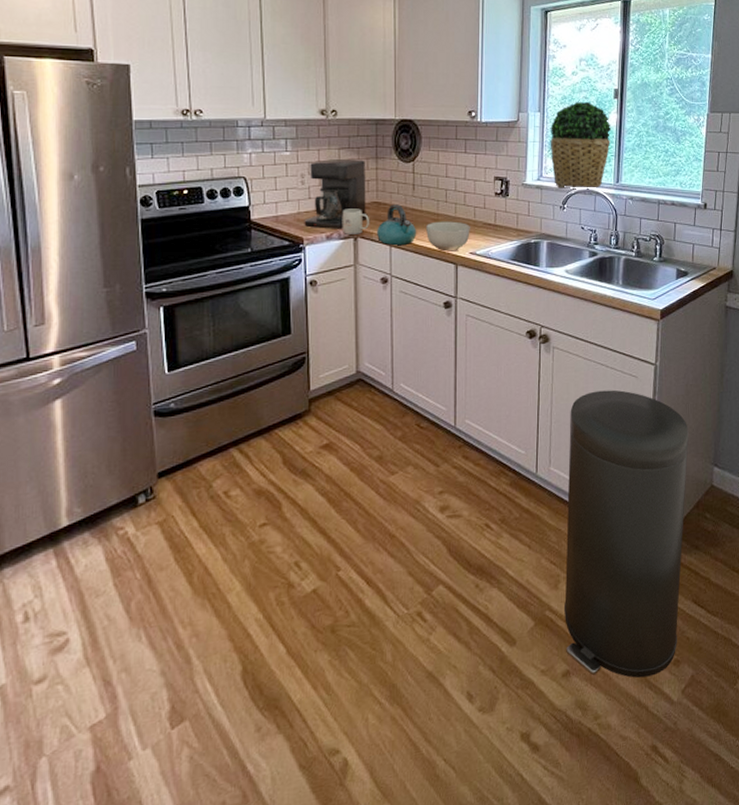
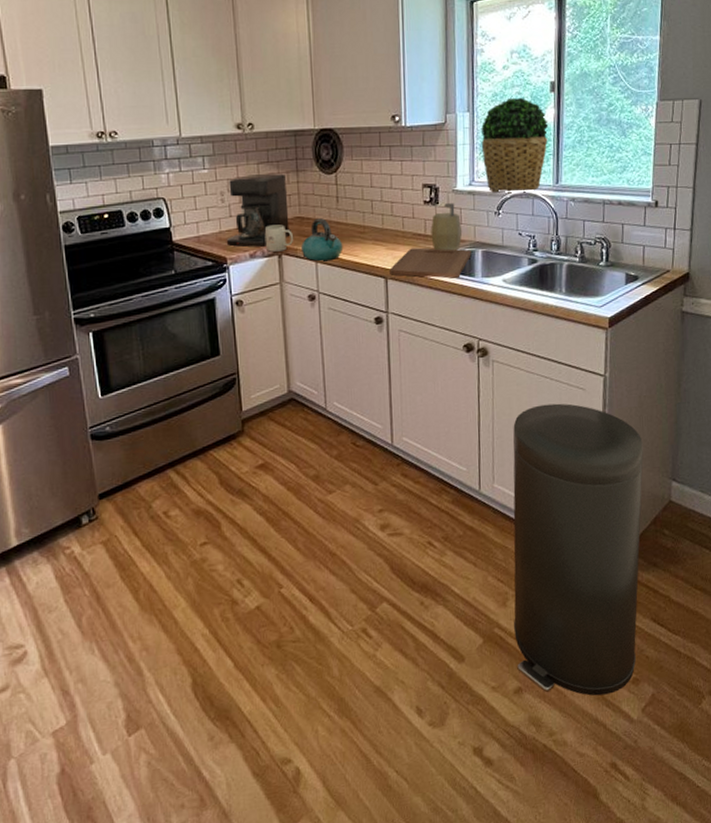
bowl: present [425,221,471,252] -> none [351,233,400,266]
cutting board: none [460,236,537,267] -> present [390,247,472,279]
soap dispenser: none [500,196,530,241] -> present [431,203,463,251]

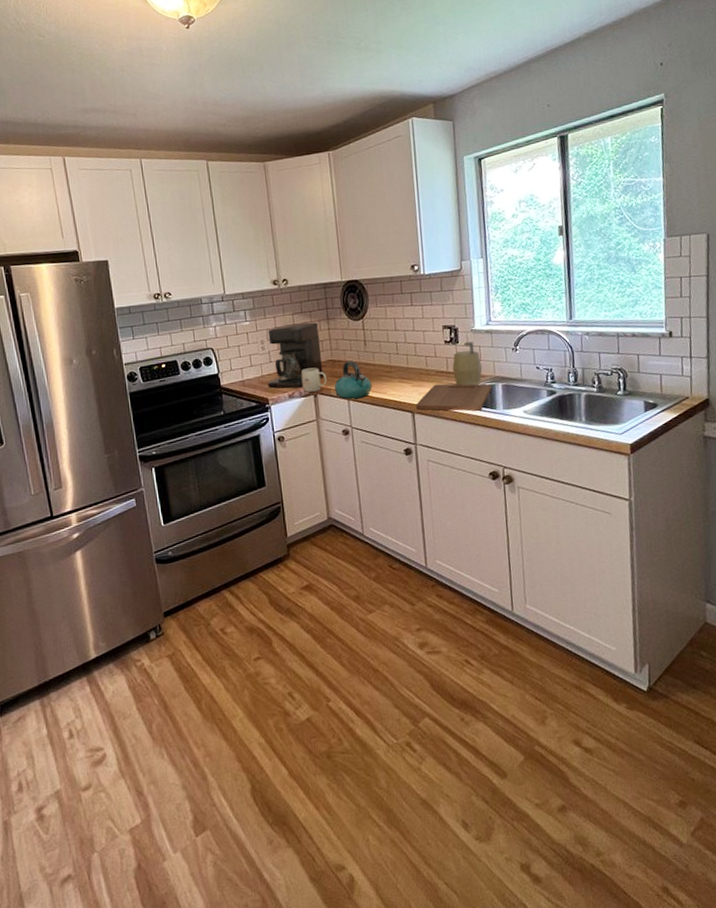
potted plant: present [480,97,549,193] -> none [494,241,560,331]
pedal bin: present [513,403,644,696] -> none [541,527,682,817]

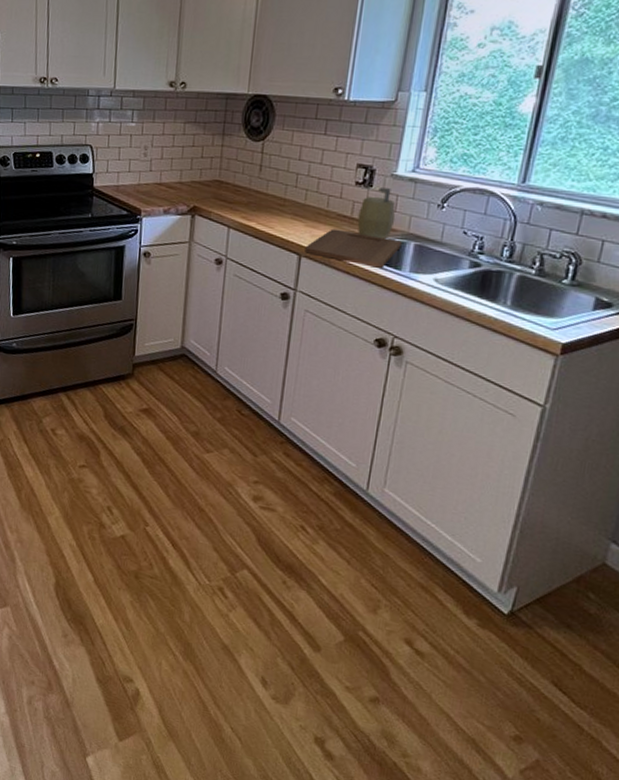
coffee maker: present [267,322,325,389] -> none [143,133,211,205]
mug: present [300,367,328,392] -> none [180,184,210,212]
kettle: present [334,360,373,400] -> none [216,184,260,229]

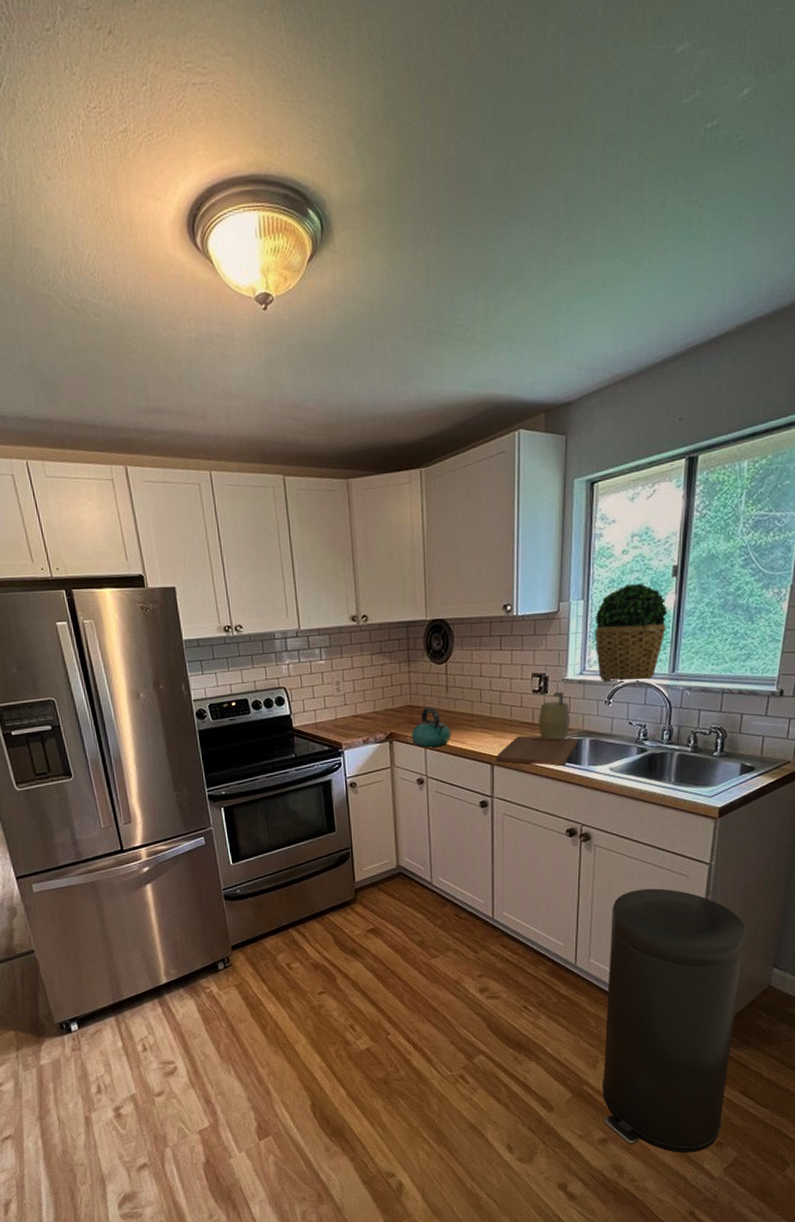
kettle: none [216,184,260,229] -> present [412,707,452,748]
pedal bin: none [378,420,580,742] -> present [602,888,746,1153]
potted plant: none [433,80,526,188] -> present [594,582,668,682]

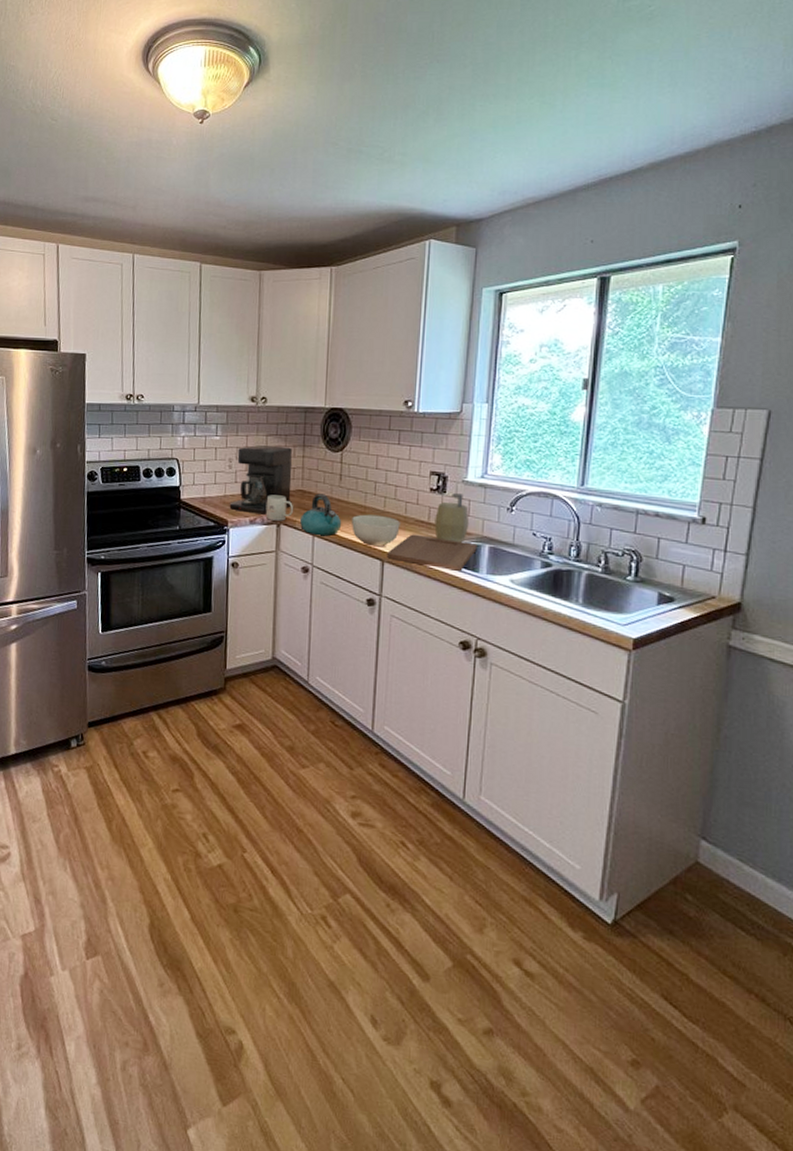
coffee maker: none [341,664,402,734] -> present [229,445,293,515]
mug: none [377,712,405,738] -> present [265,494,294,521]
bowl: none [459,721,508,752] -> present [351,514,402,547]
potted plant: present [594,582,668,682] -> none [498,392,578,491]
pedal bin: present [602,888,746,1153] -> none [490,720,666,1069]

